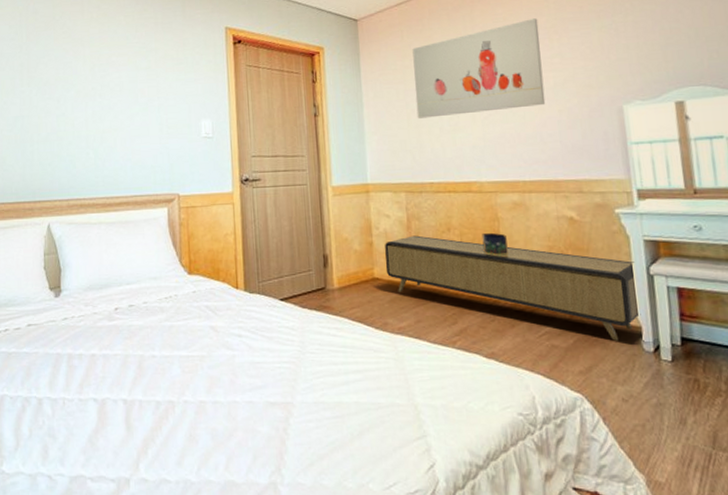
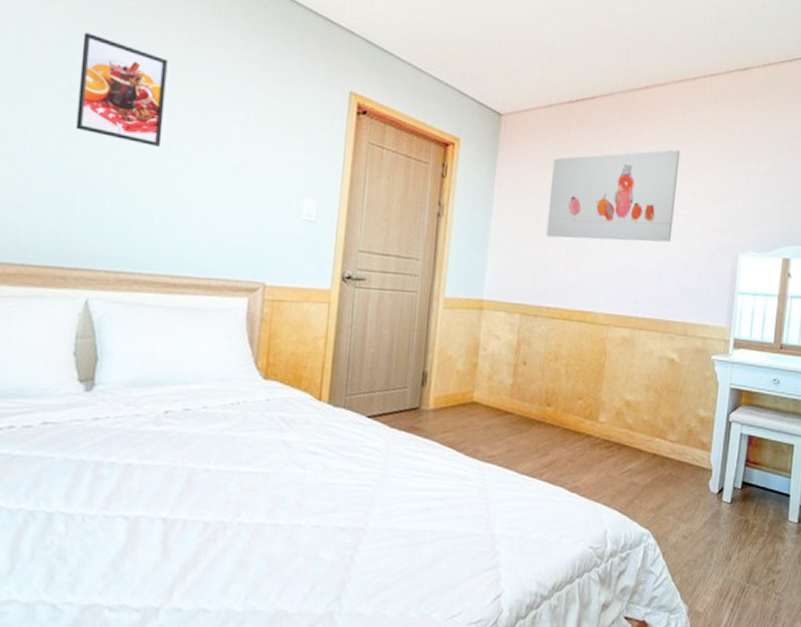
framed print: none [26,24,88,99] -> present [76,33,168,147]
storage bench: present [385,235,641,341] -> none [486,361,719,481]
decorative box: present [482,232,508,256] -> none [586,365,610,391]

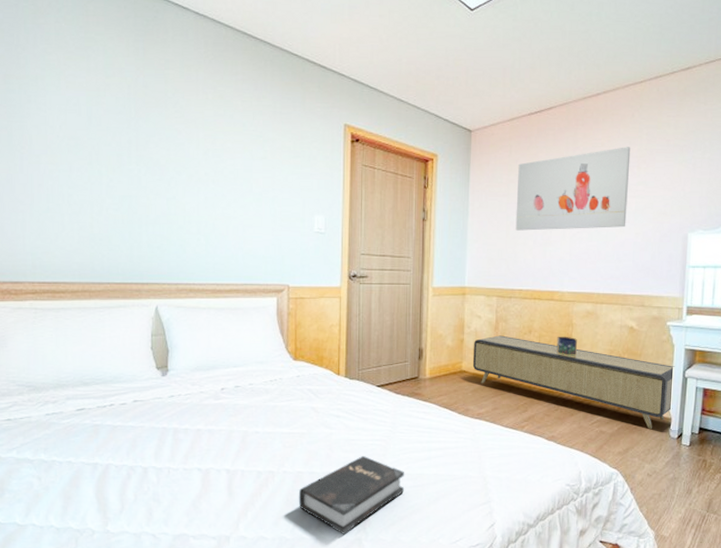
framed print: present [76,33,168,147] -> none [135,99,201,183]
hardback book: none [255,505,395,608] -> present [298,456,405,535]
storage bench: none [486,361,719,481] -> present [472,335,675,429]
decorative box: none [586,365,610,391] -> present [556,336,577,356]

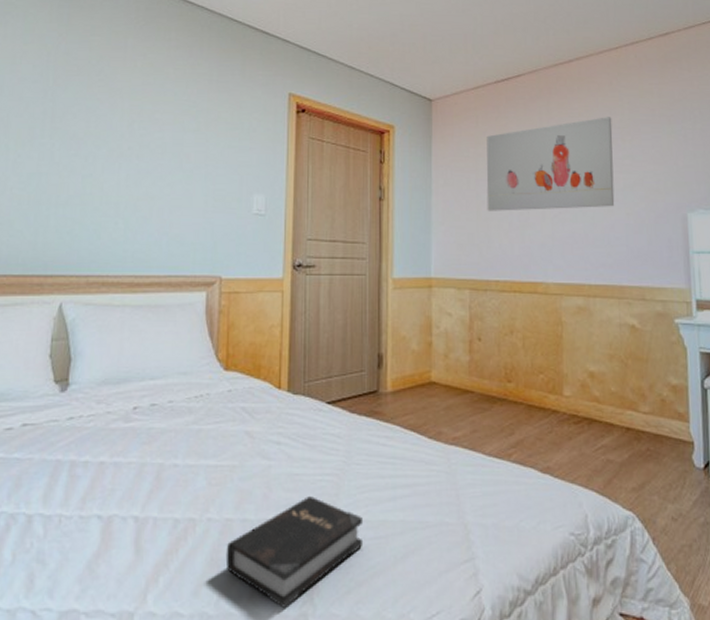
storage bench: present [472,335,675,429] -> none [443,337,694,456]
decorative box: present [556,336,577,356] -> none [544,337,570,363]

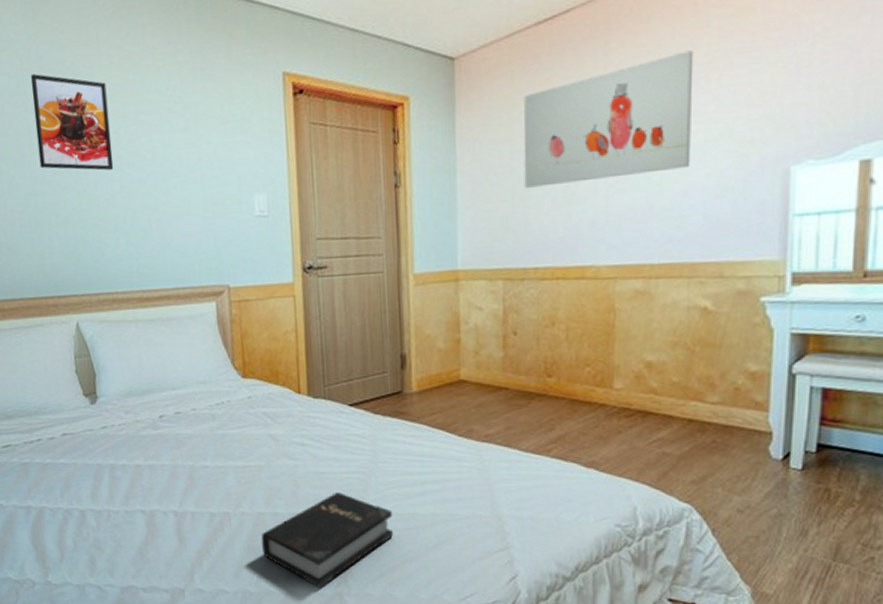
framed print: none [49,67,127,159] -> present [30,74,114,171]

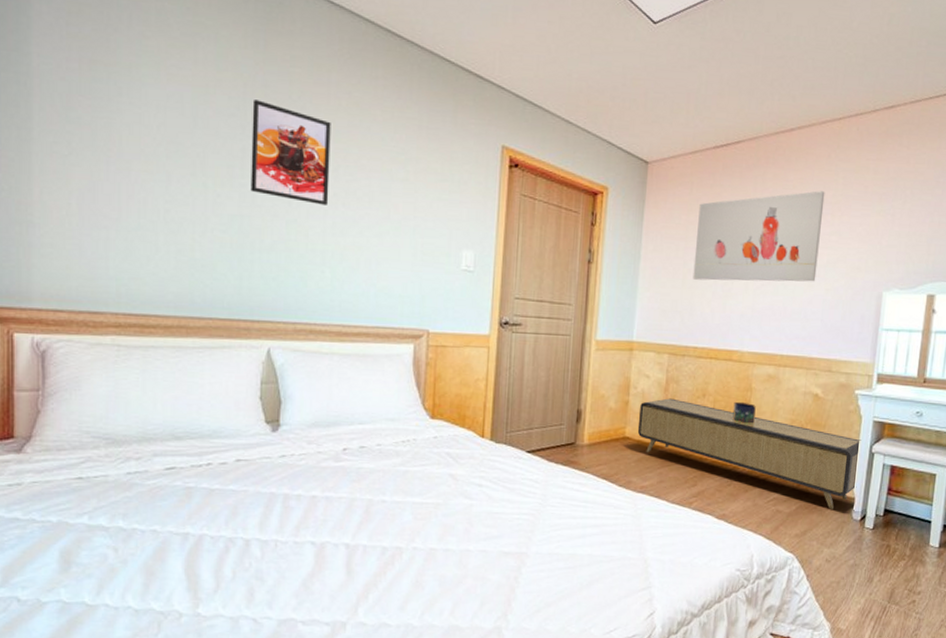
hardback book: present [261,492,394,589] -> none [429,532,555,623]
storage bench: none [474,331,776,448] -> present [637,398,862,509]
decorative box: none [593,326,623,354] -> present [732,401,756,425]

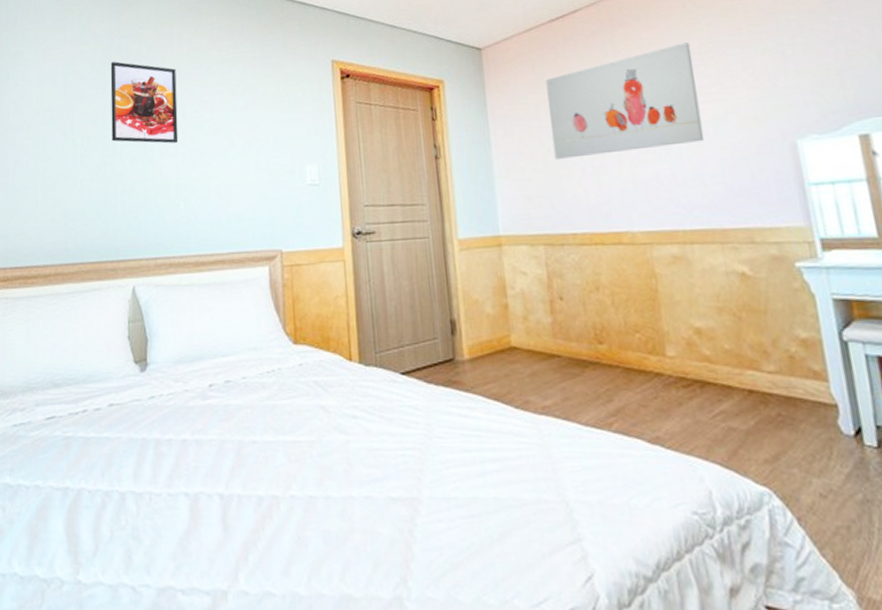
storage bench: present [637,398,862,509] -> none [522,296,836,422]
decorative box: present [732,401,756,425] -> none [637,291,670,319]

